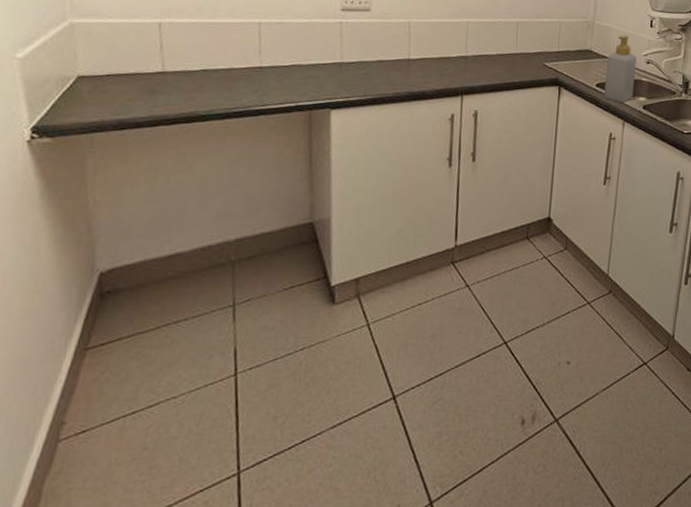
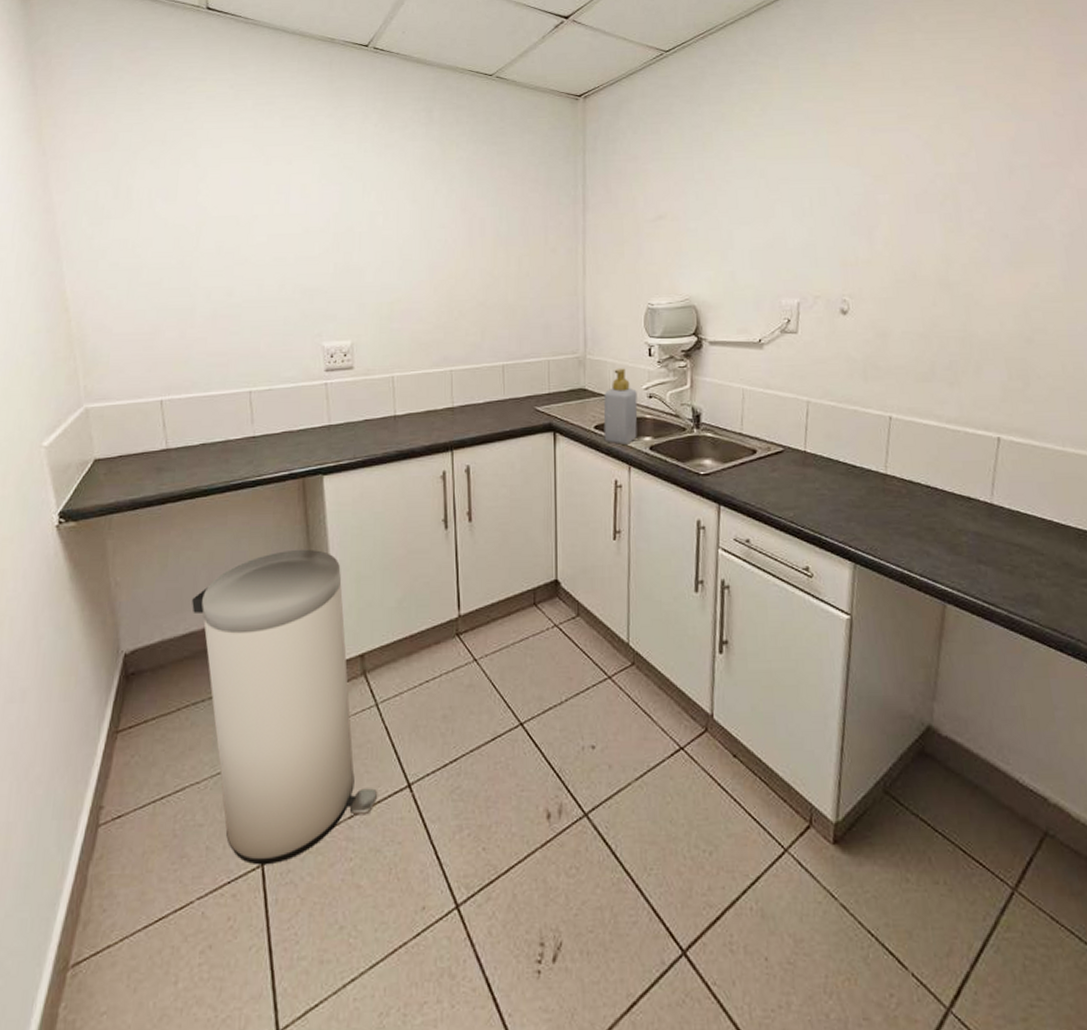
pedal bin: none [180,178,363,474] -> present [192,549,378,865]

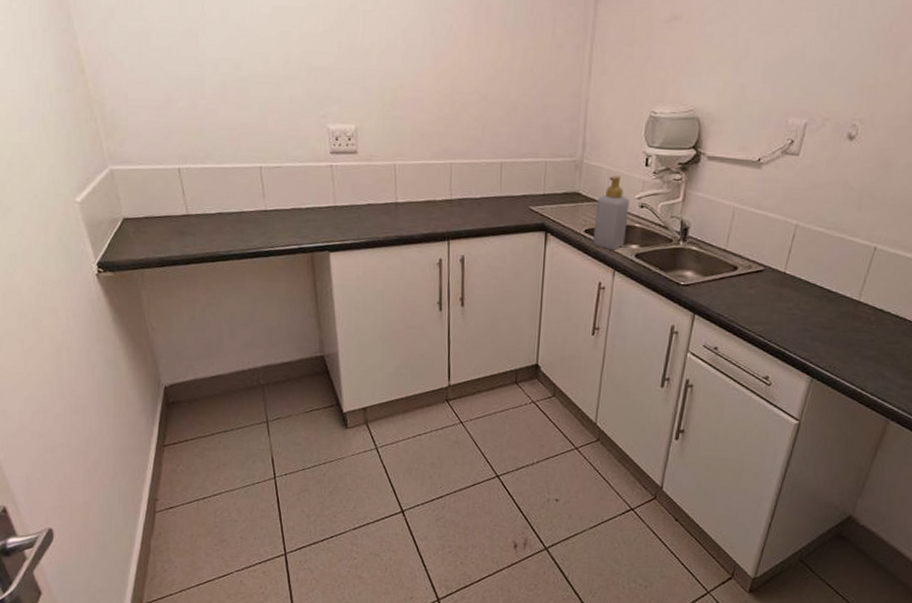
pedal bin: present [192,549,378,865] -> none [218,315,377,555]

